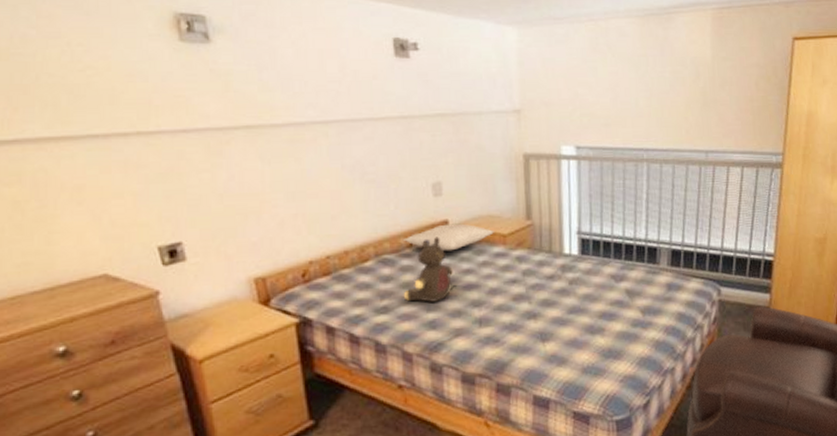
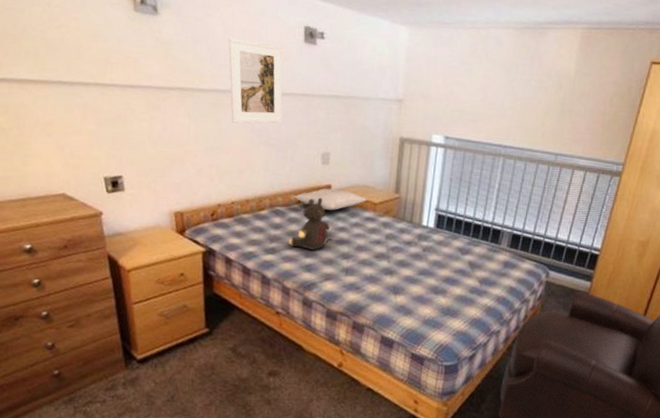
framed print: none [302,59,379,160] -> present [228,37,283,124]

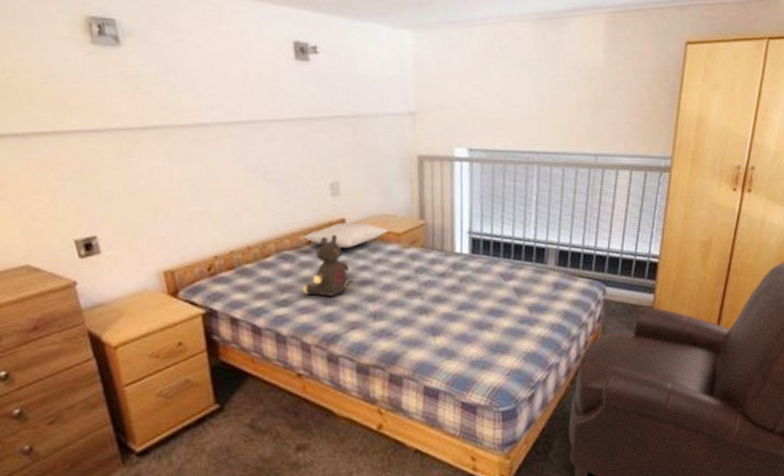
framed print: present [228,37,283,124] -> none [207,62,280,159]

